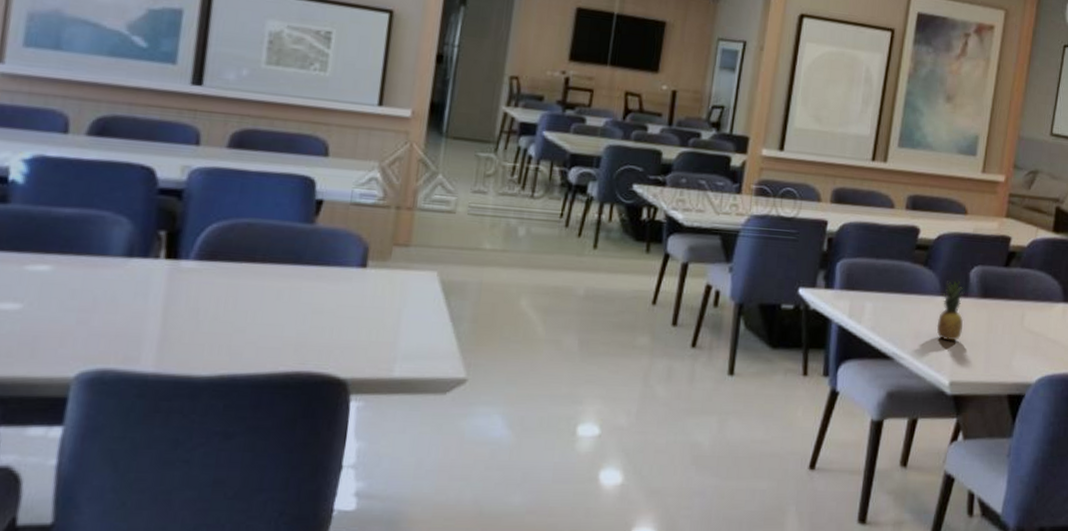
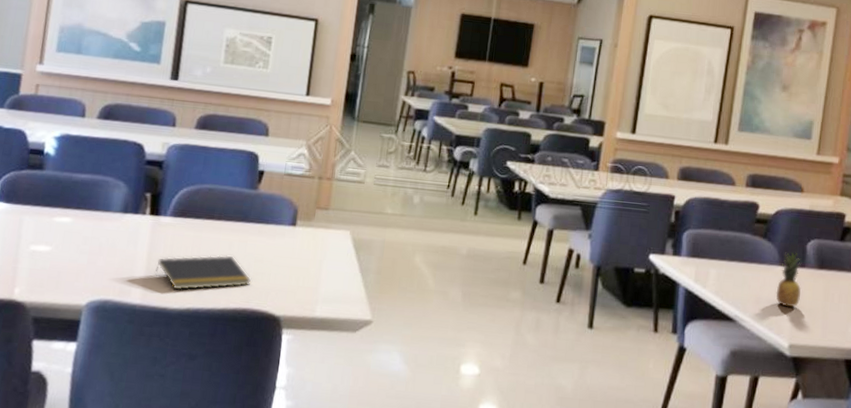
notepad: none [174,306,307,353] -> present [155,255,251,290]

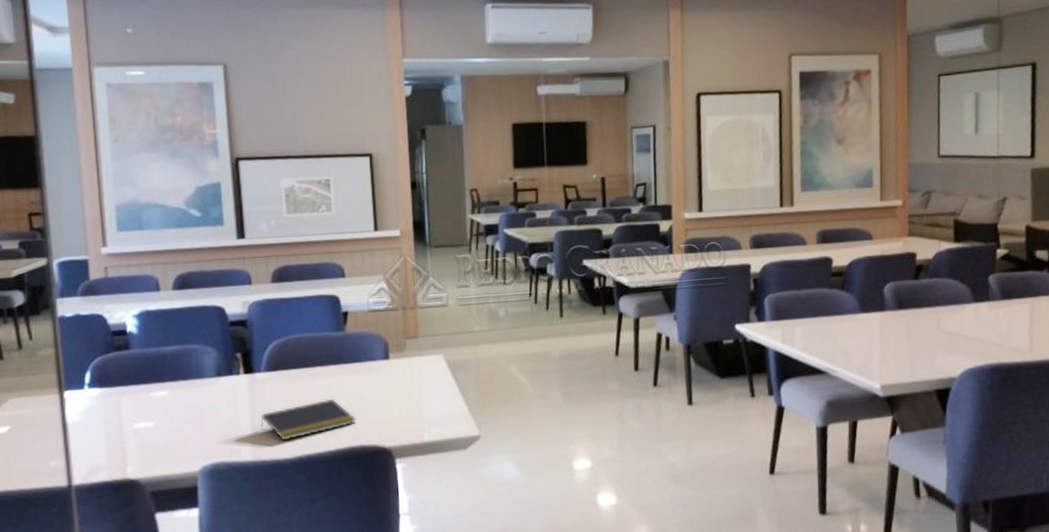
fruit: present [776,252,802,308] -> none [861,298,885,351]

